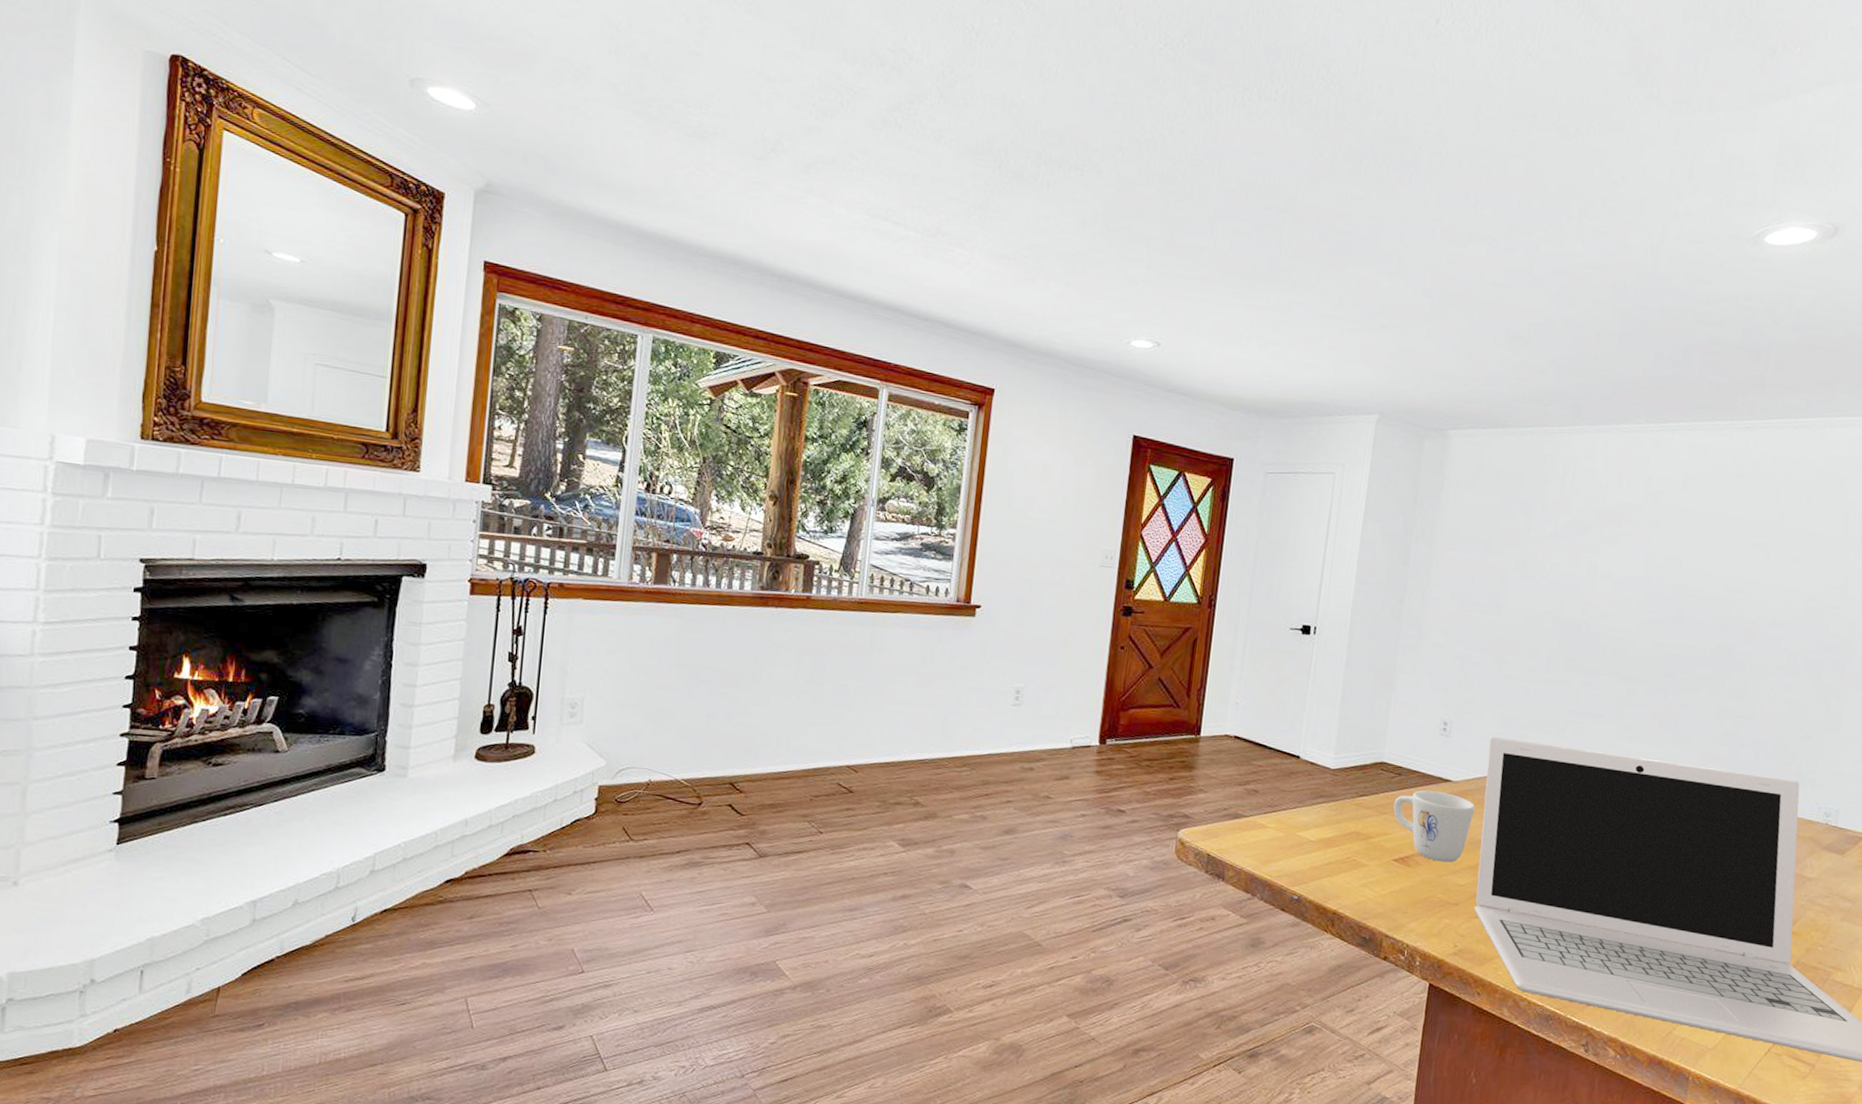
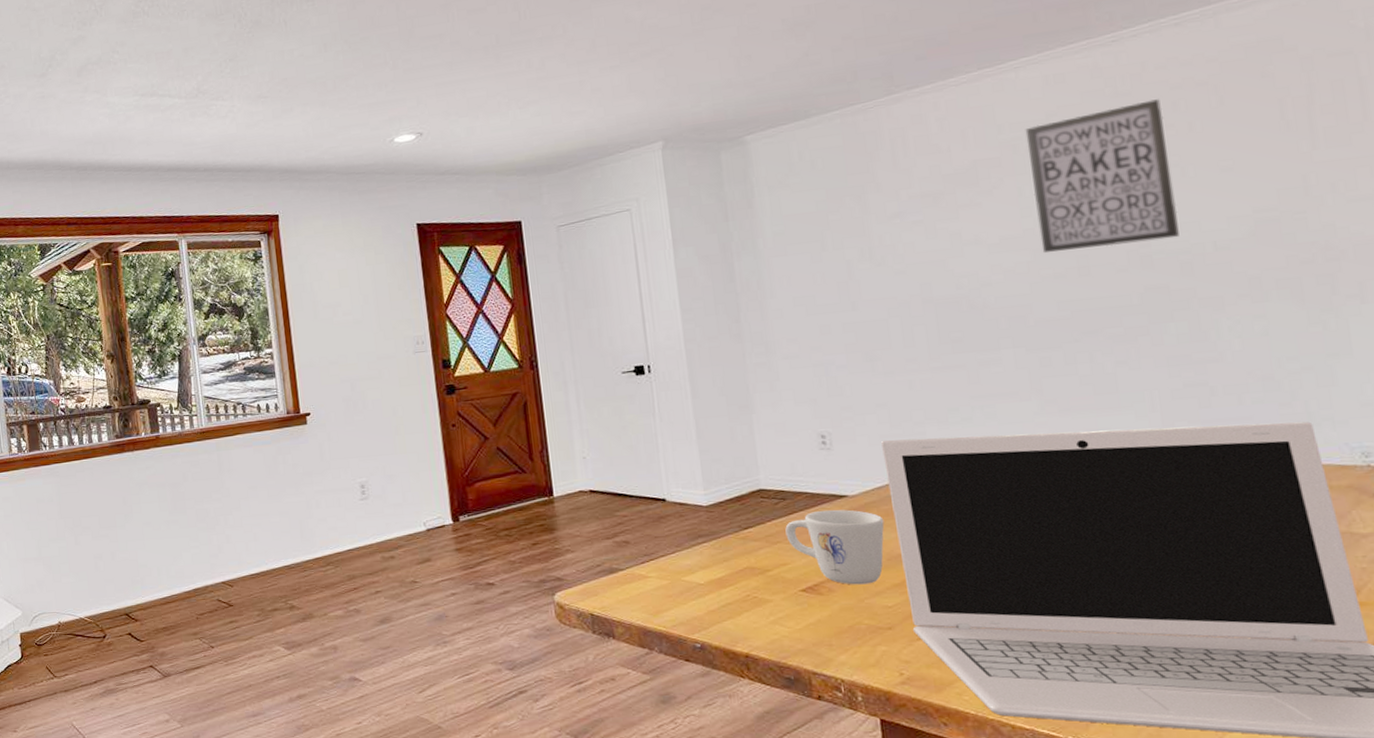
wall art: none [1653,484,1768,609] -> present [1025,99,1179,253]

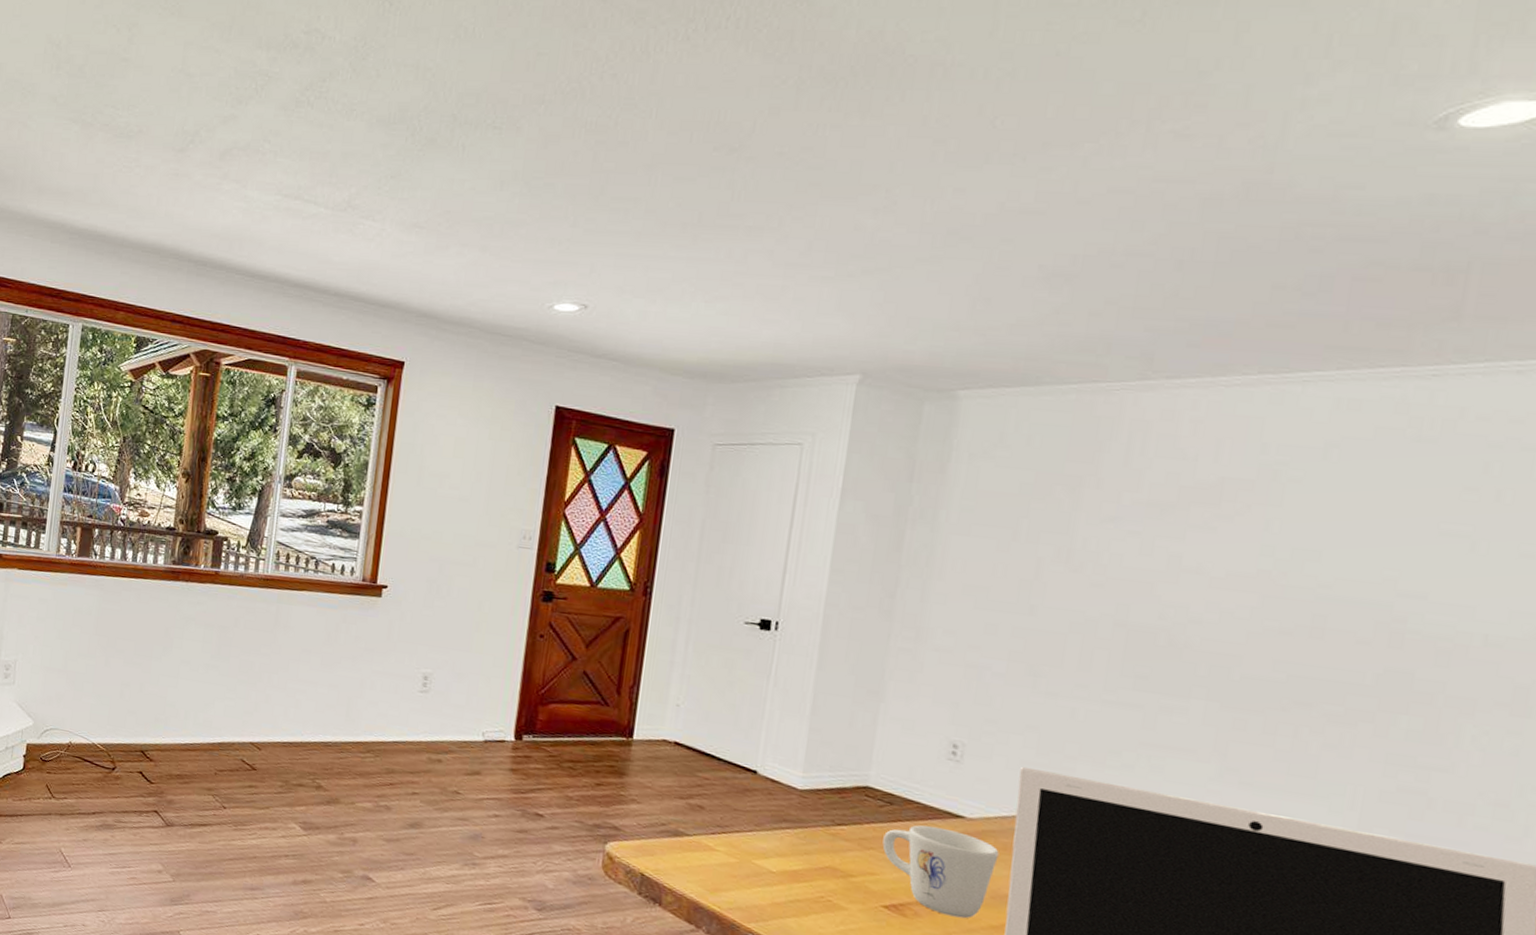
wall art: present [1025,99,1179,253] -> none [1273,453,1471,621]

